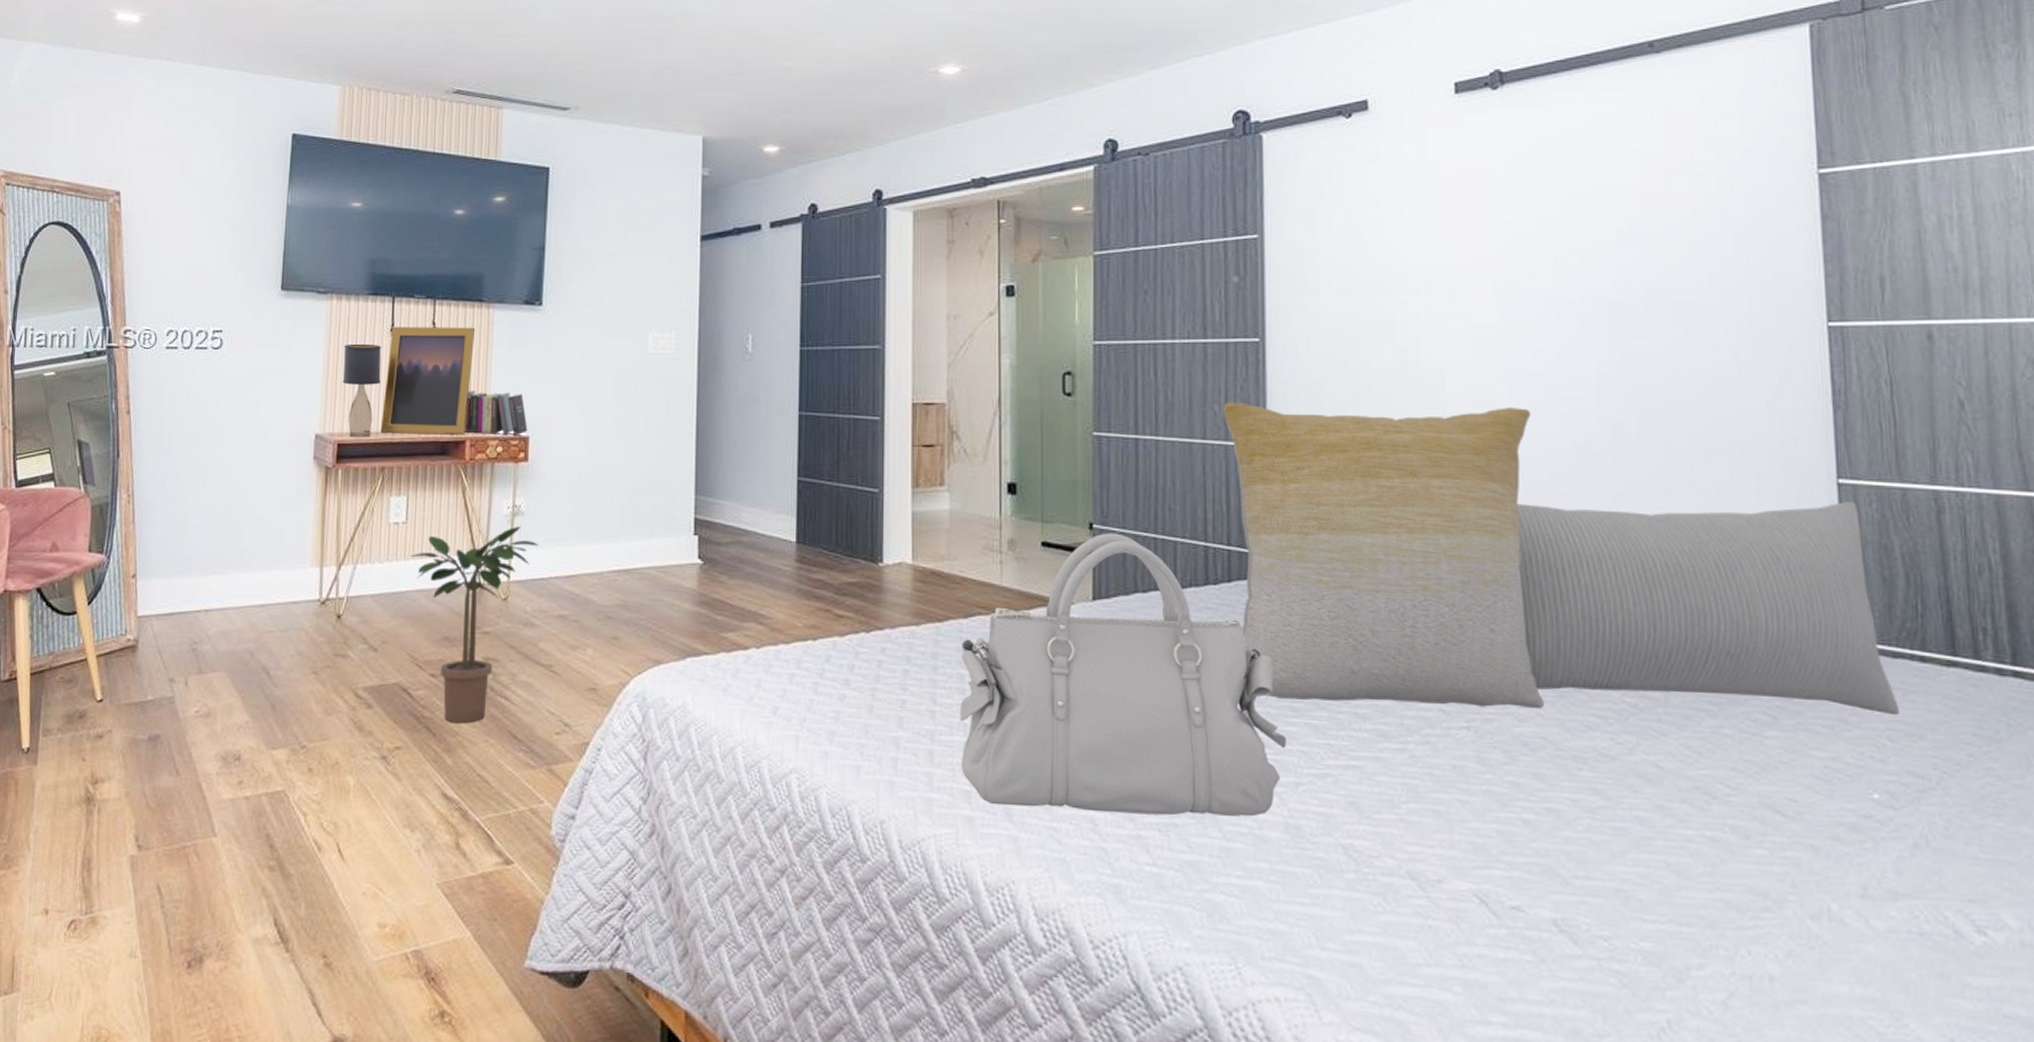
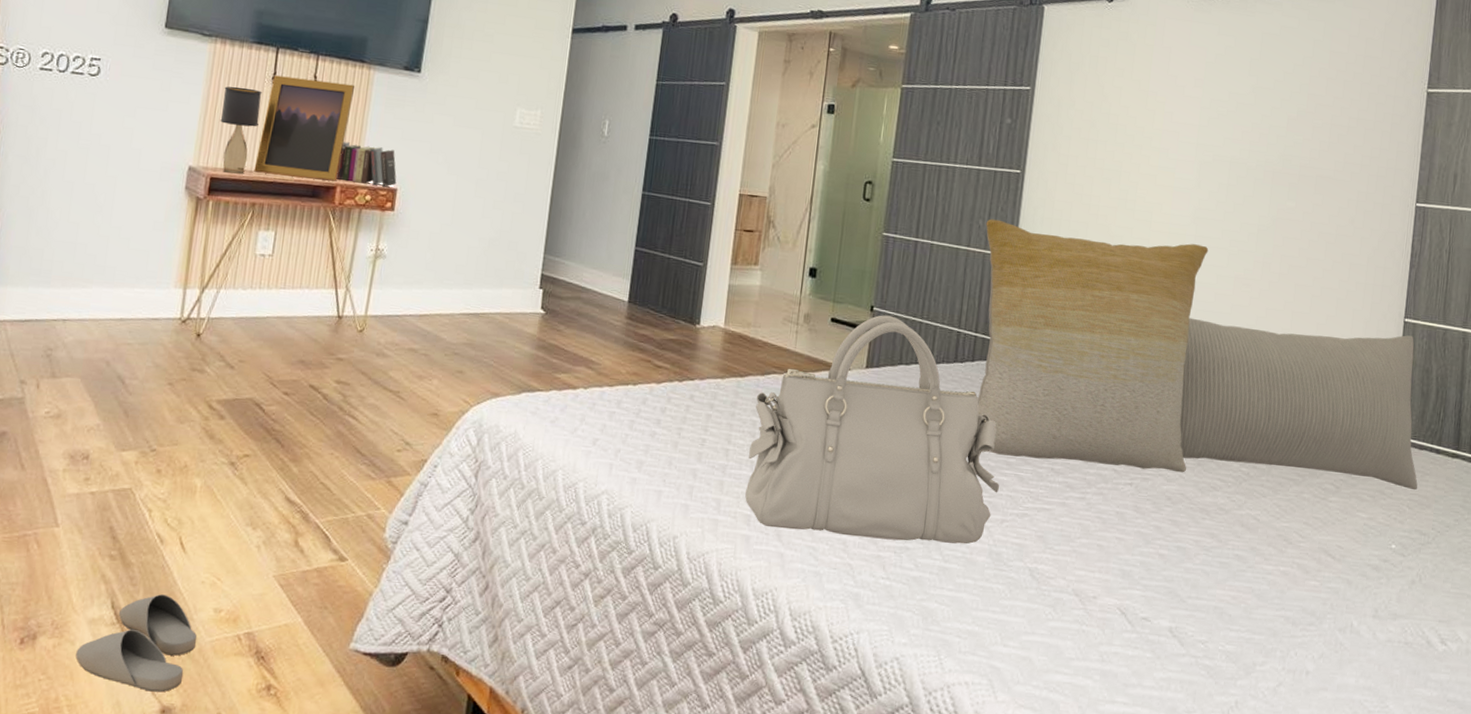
slippers: none [243,908,364,1021] -> present [75,594,197,692]
potted plant: present [409,527,538,724] -> none [273,267,397,438]

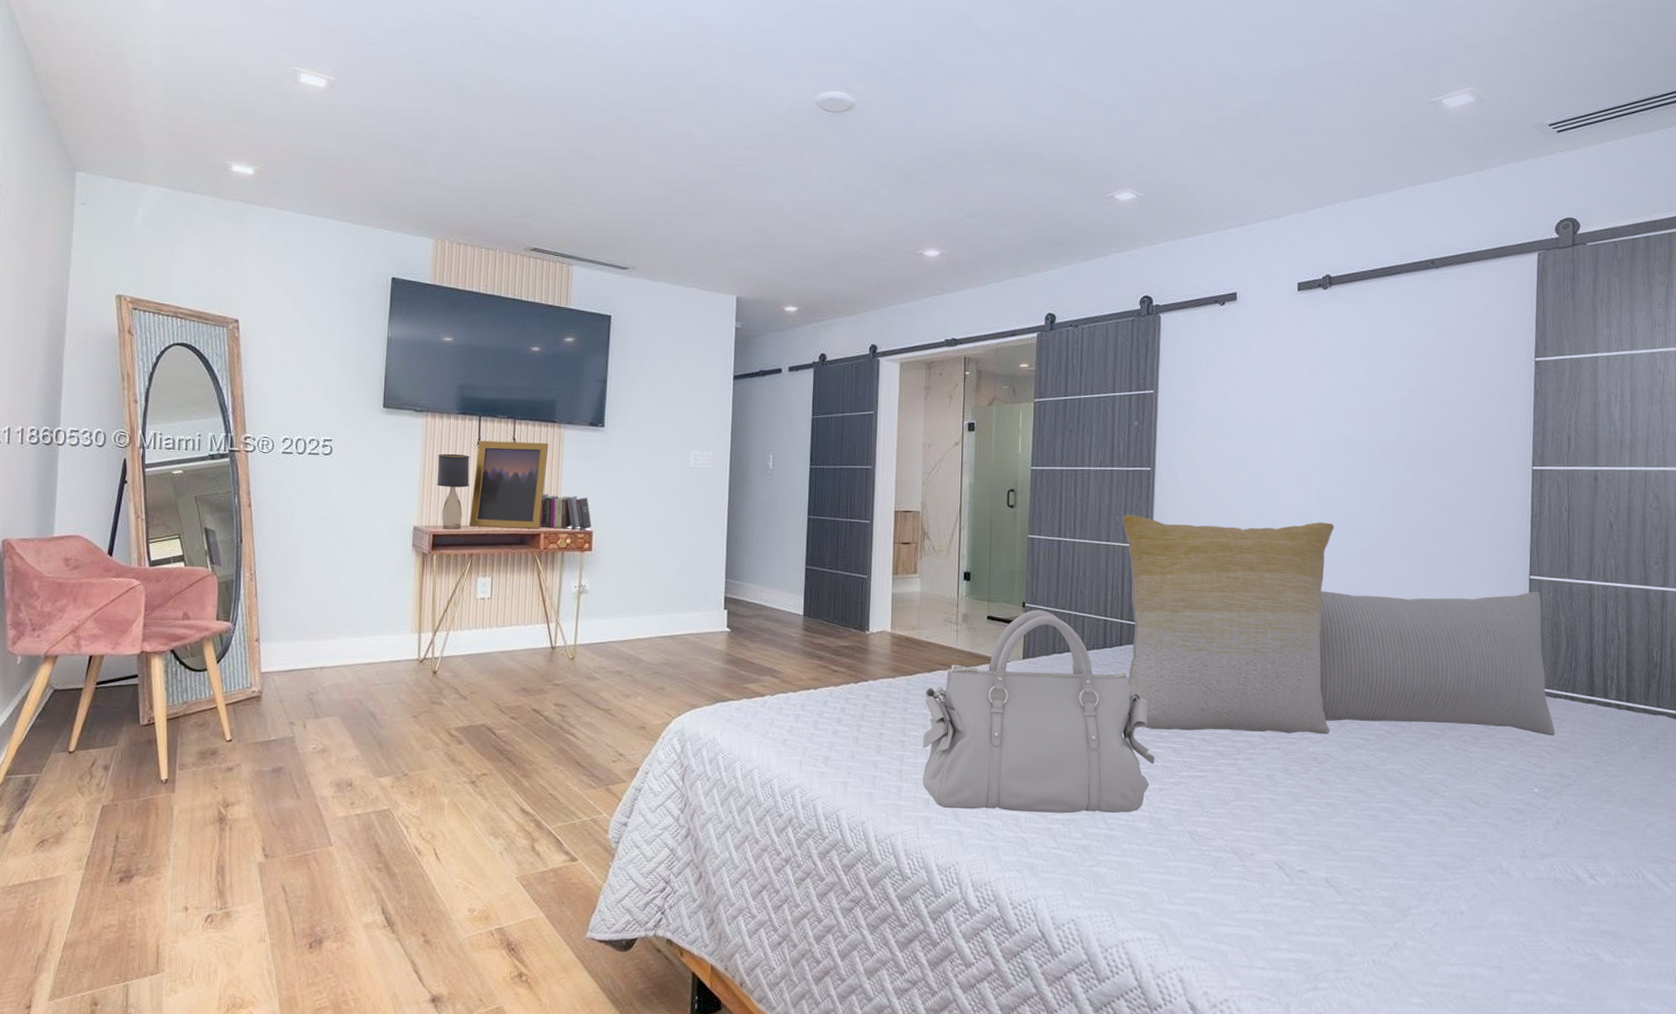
slippers: present [75,594,197,692] -> none [356,899,456,984]

